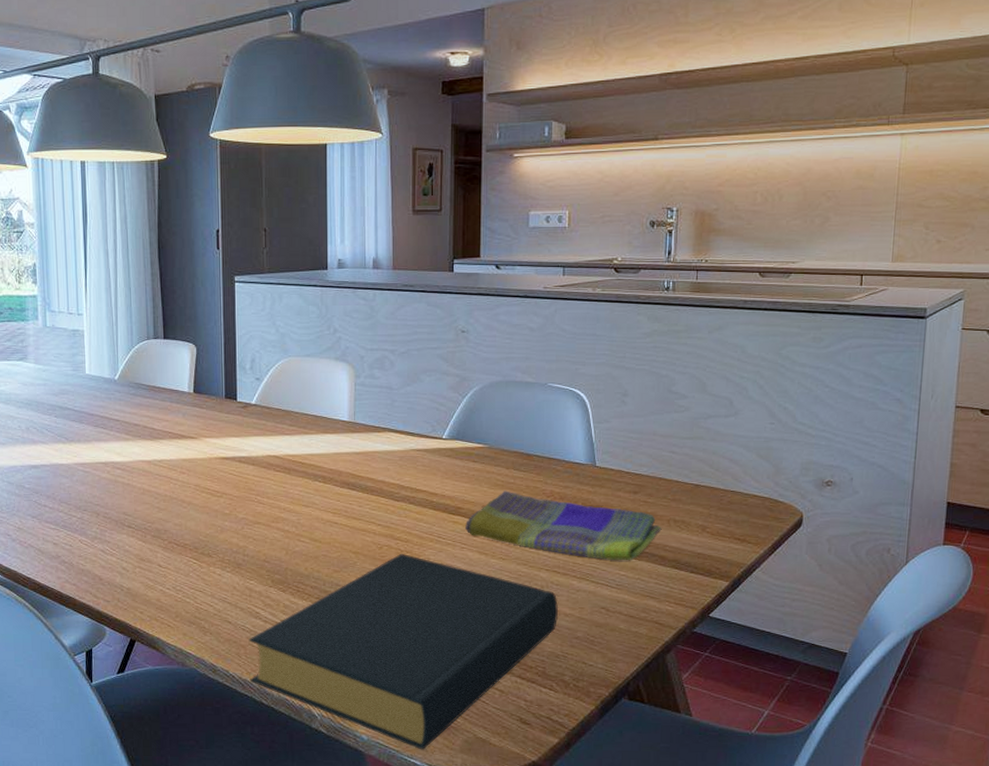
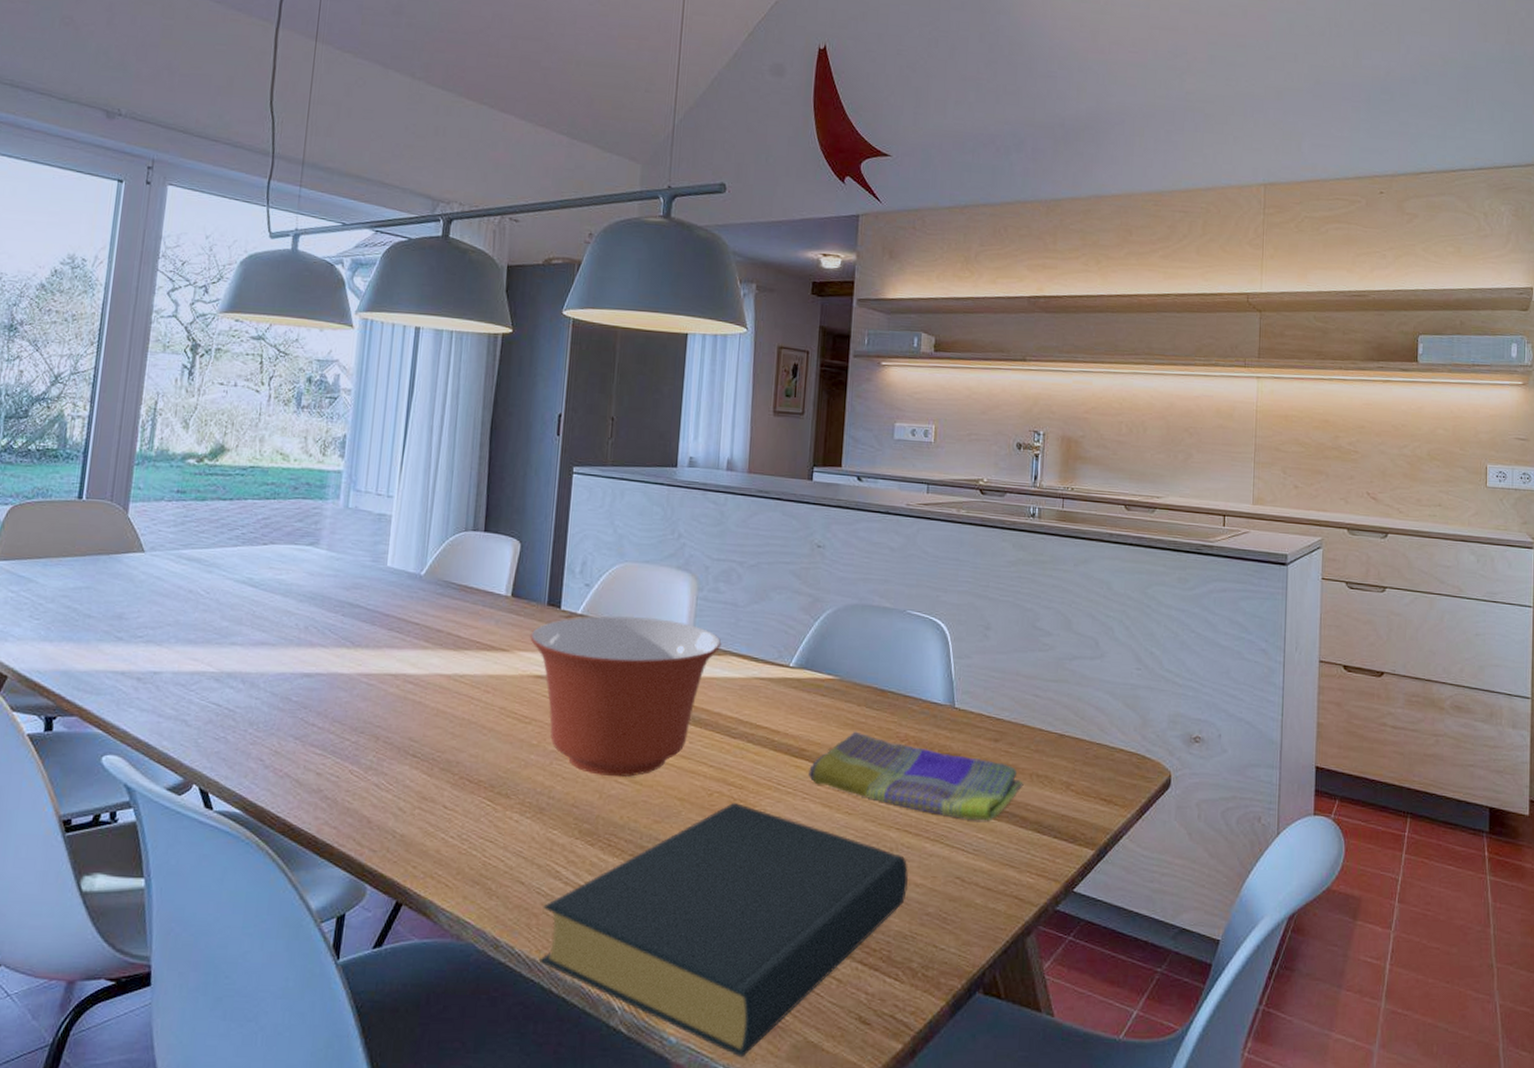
mixing bowl: none [213,403,380,537] -> present [530,615,722,778]

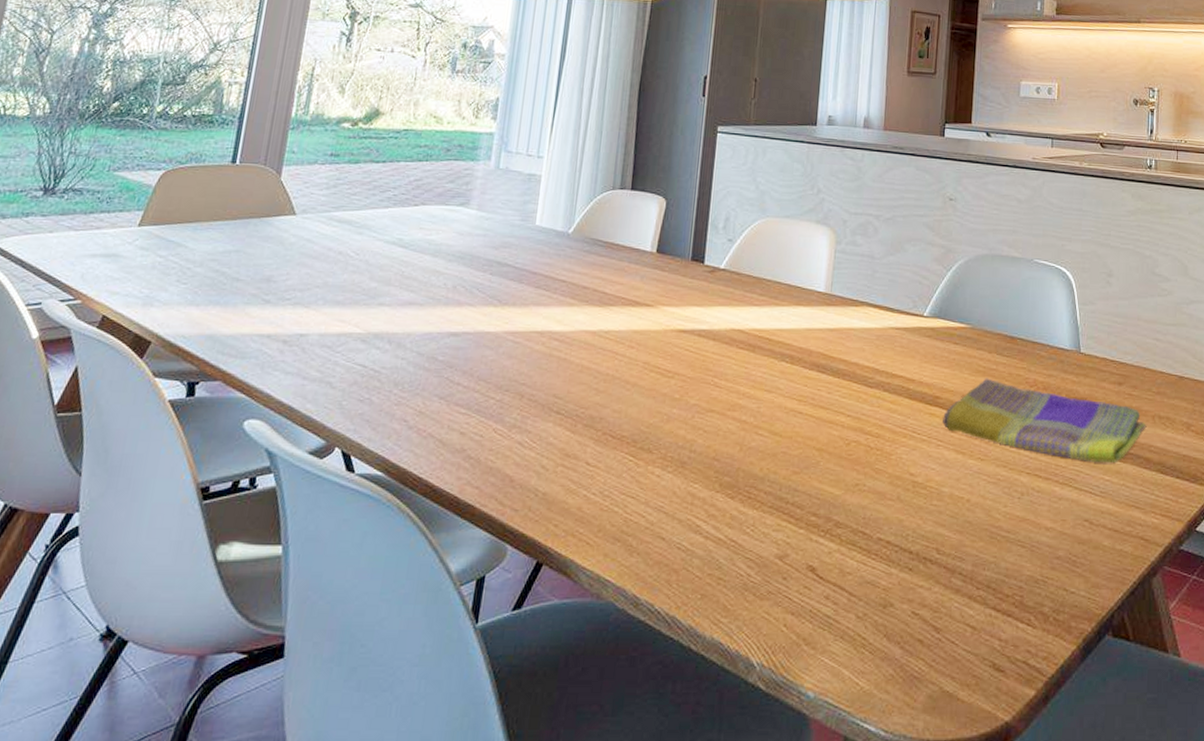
mixing bowl: present [530,615,722,778] -> none [674,270,859,430]
hardback book: present [538,803,909,1058] -> none [678,452,1039,711]

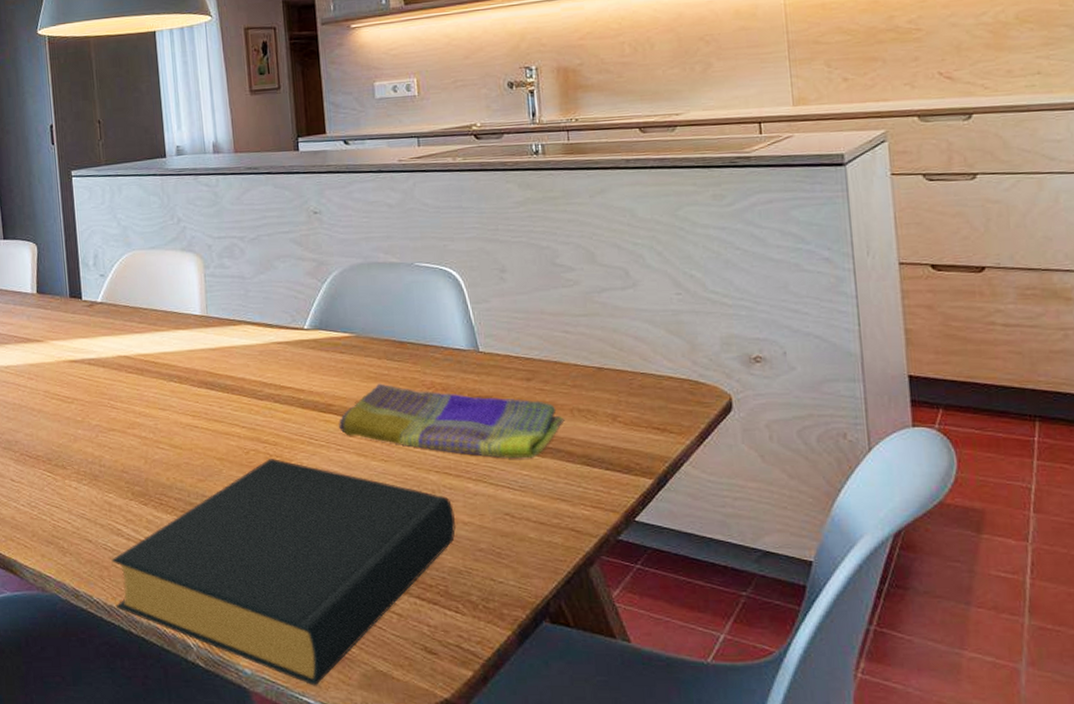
hardback book: none [678,452,1039,711] -> present [111,459,457,686]

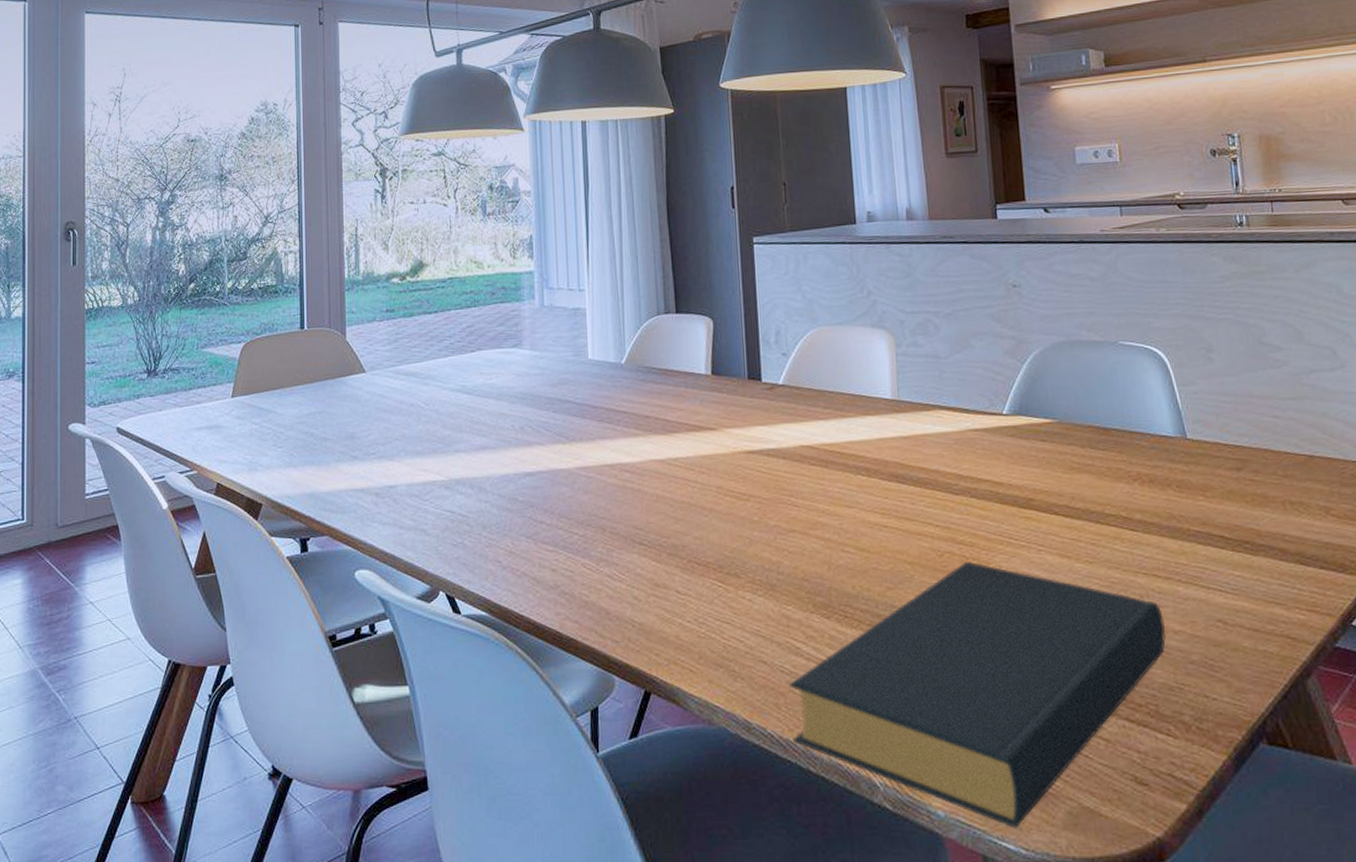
dish towel: present [339,383,565,458] -> none [1040,474,1277,557]

